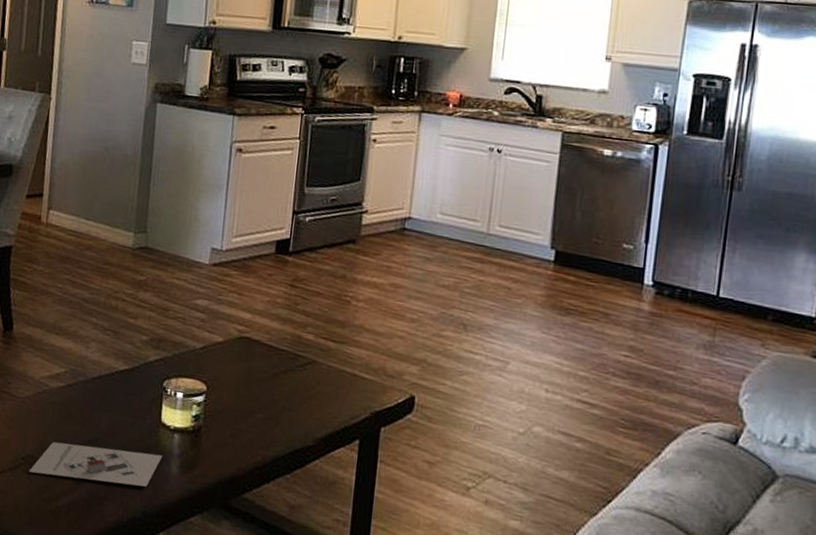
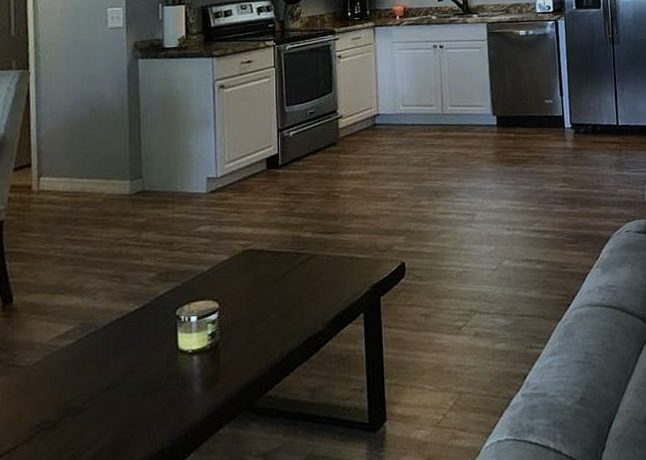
architectural model: present [28,441,163,487] -> none [45,380,184,438]

